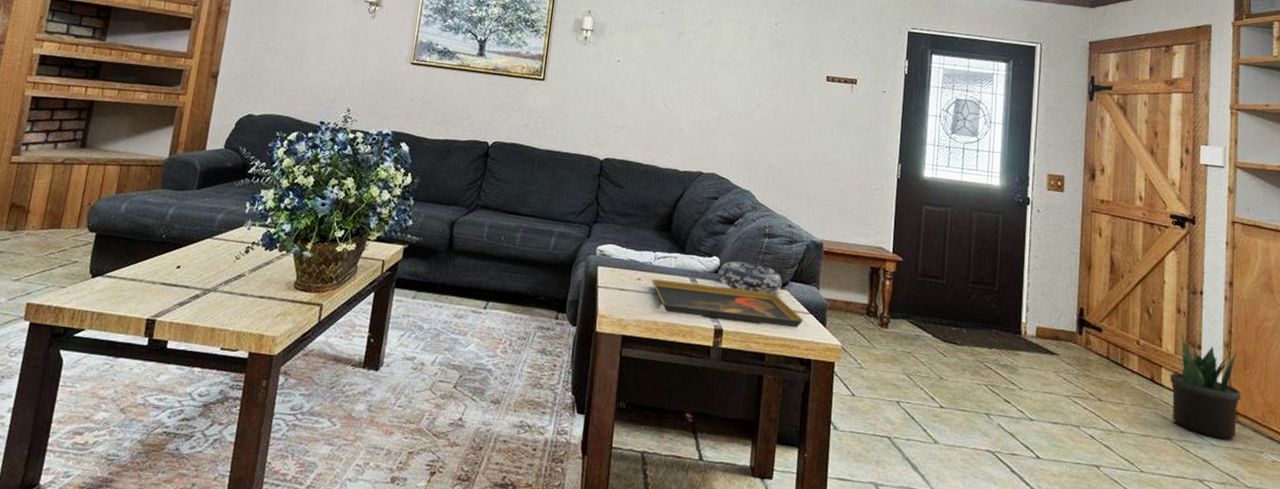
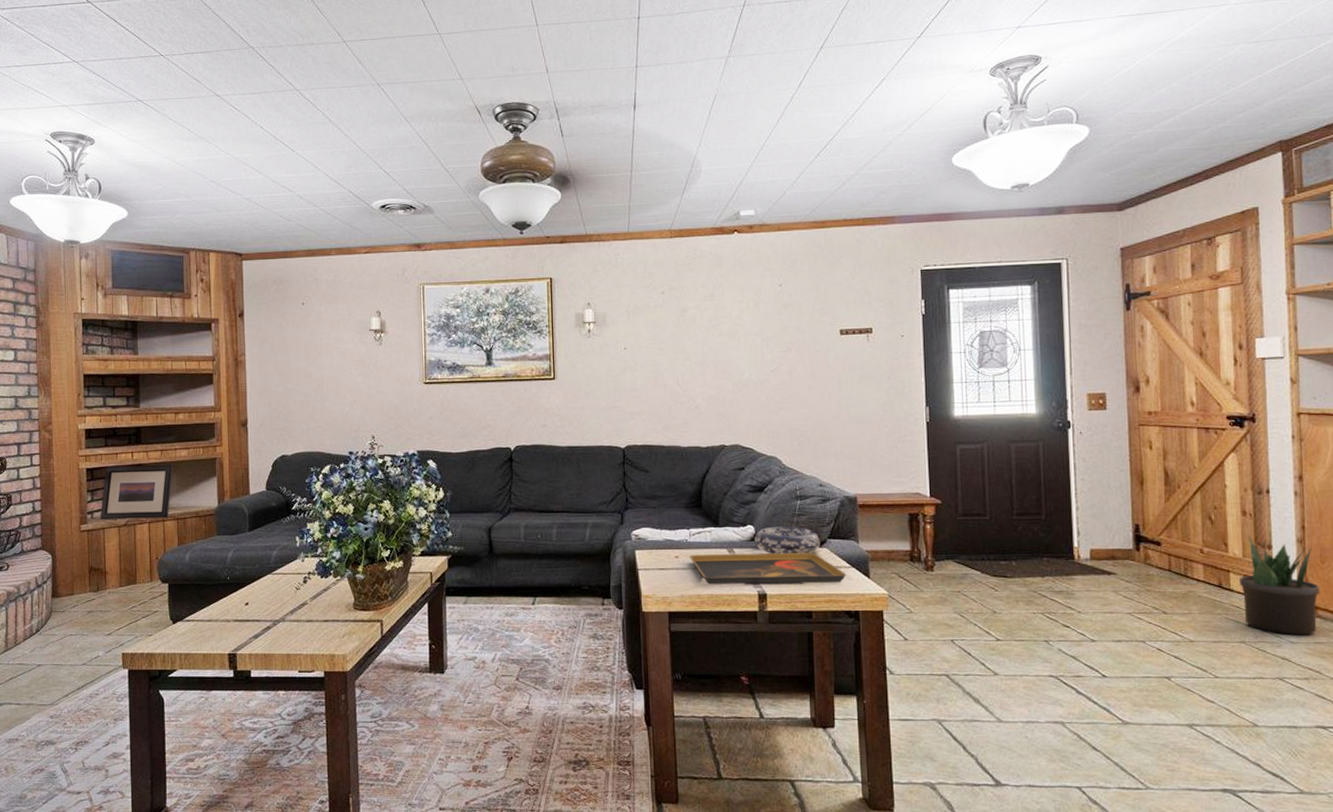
picture frame: none [35,98,129,162] -> present [100,465,174,520]

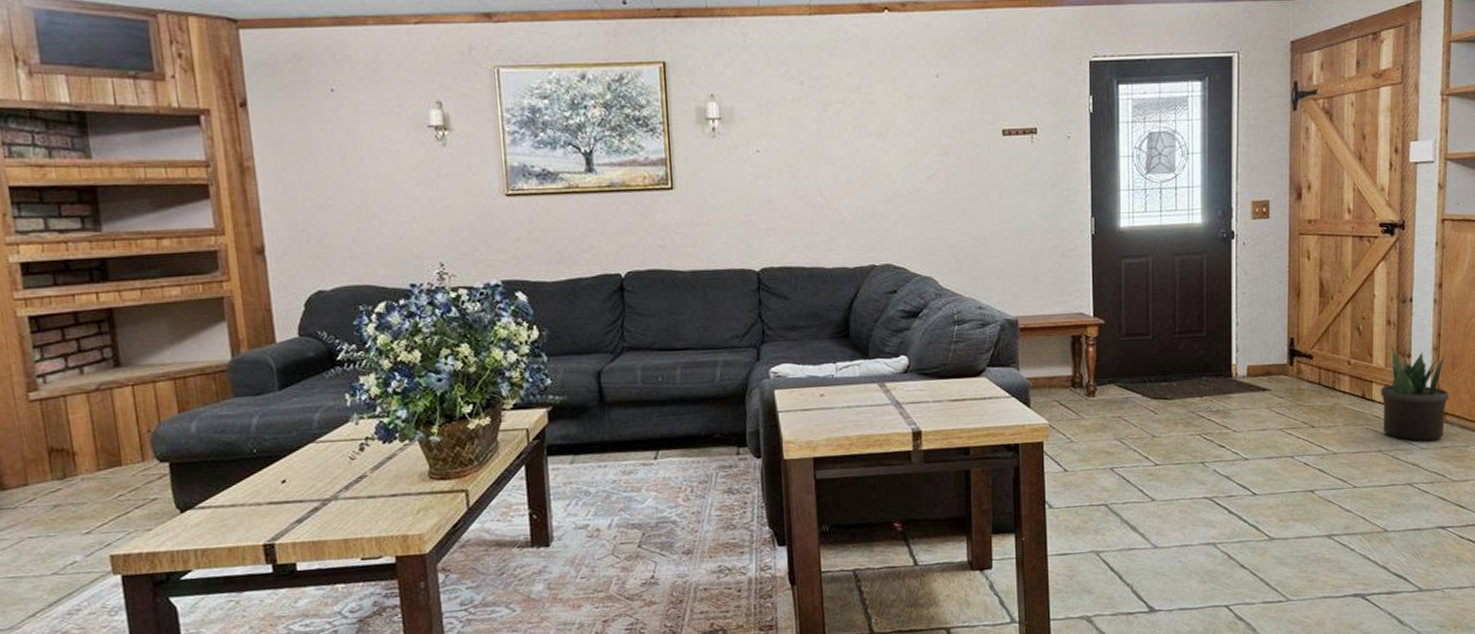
picture frame: present [100,465,174,520] -> none [56,308,162,384]
decorative tray: present [690,553,847,585] -> none [837,383,1007,425]
decorative bowl: present [754,526,820,555] -> none [908,354,979,388]

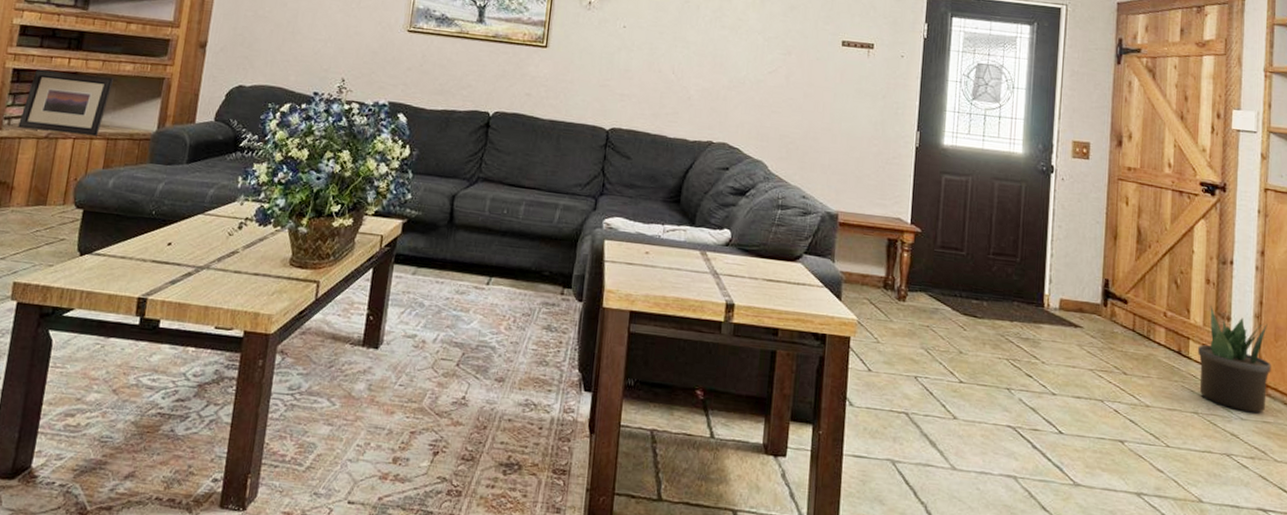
picture frame: none [56,308,162,384] -> present [18,70,115,136]

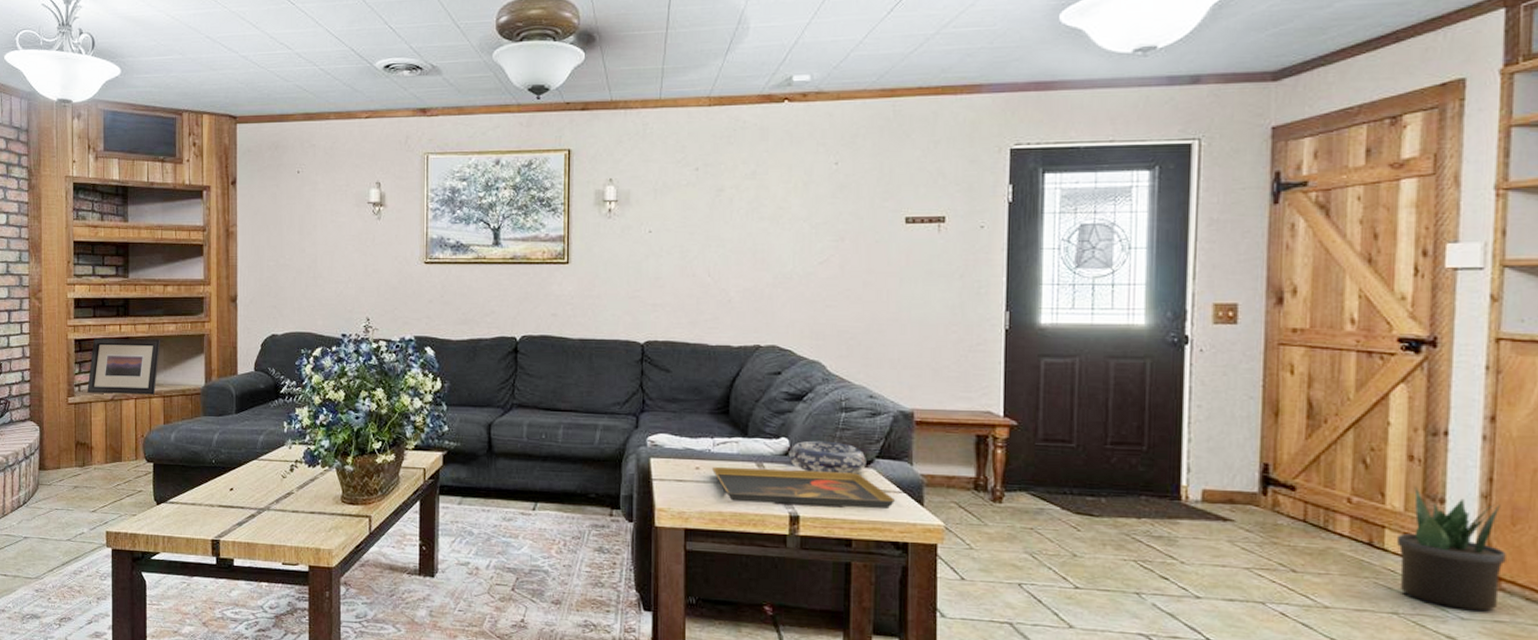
decorative tray: none [660,253,819,303] -> present [712,467,896,510]
decorative bowl: none [729,233,796,268] -> present [788,440,866,474]

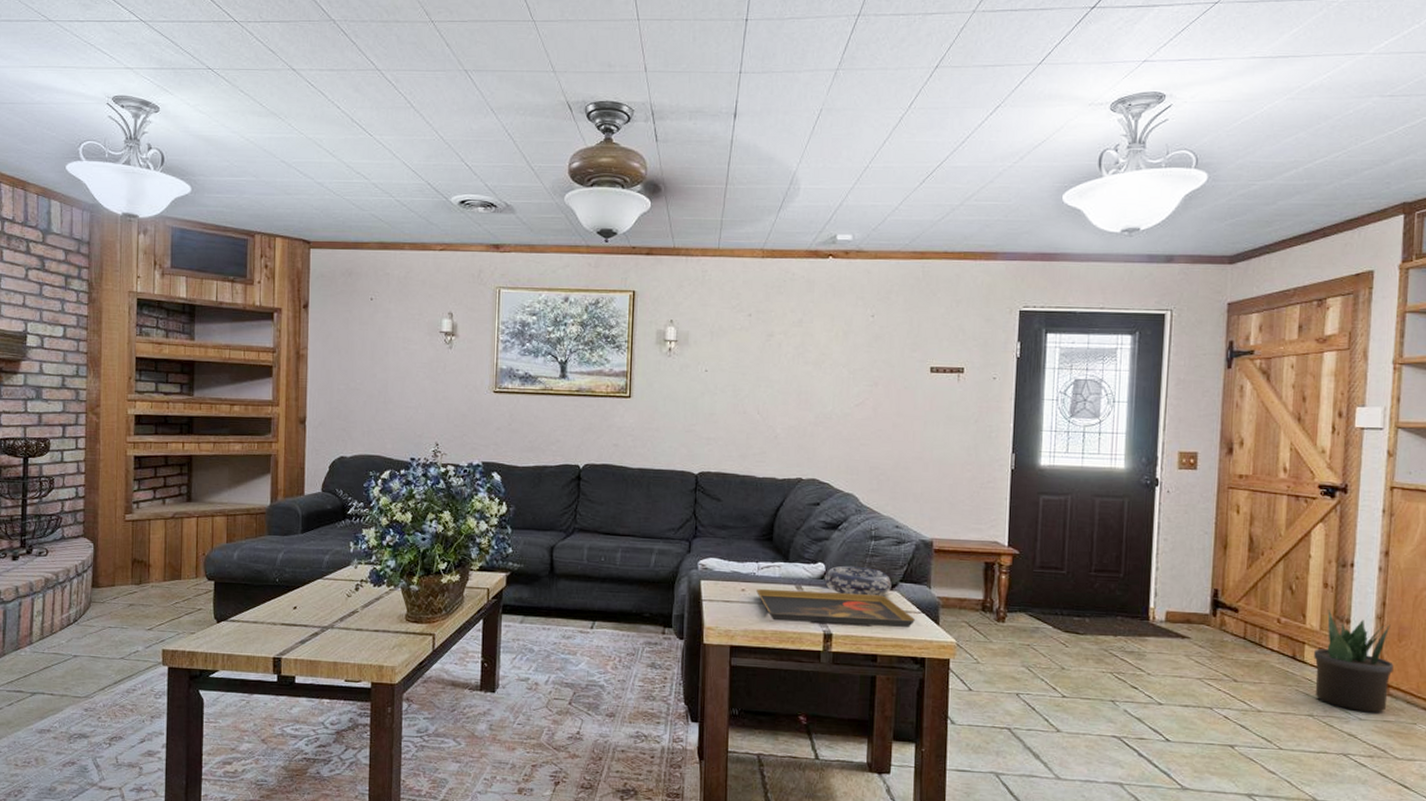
picture frame: present [87,338,161,395] -> none [146,456,226,513]

